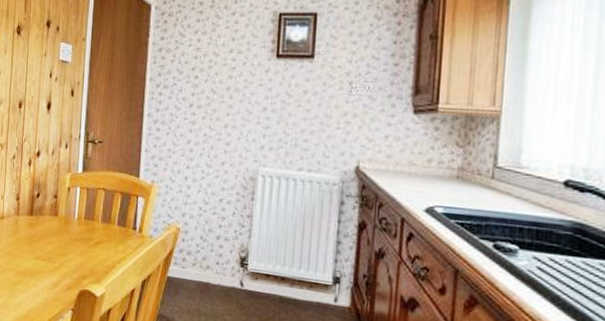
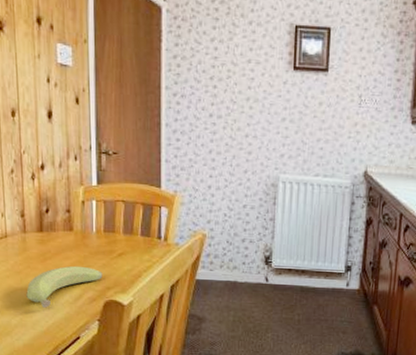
banana: none [13,251,80,291] -> present [26,266,103,308]

